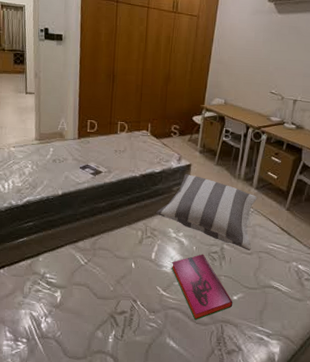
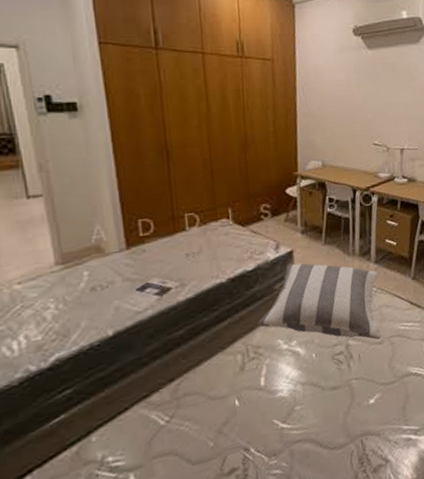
hardback book: present [171,254,233,321] -> none [288,359,371,447]

